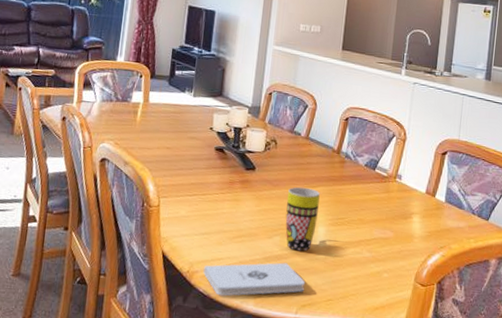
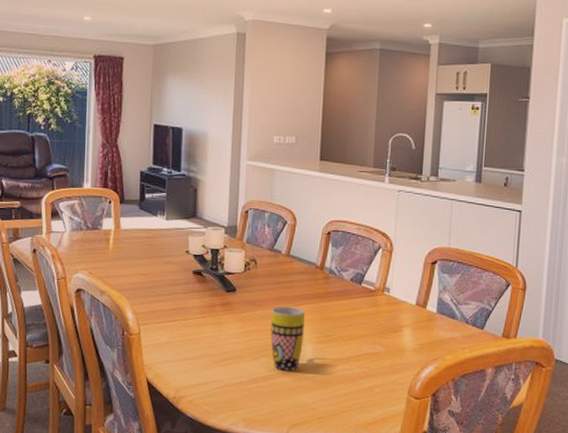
notepad: present [203,262,306,296] -> none [189,383,295,420]

